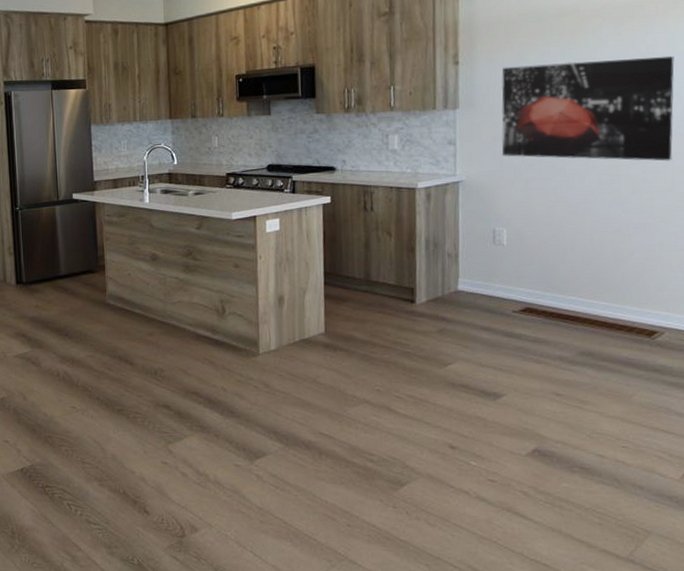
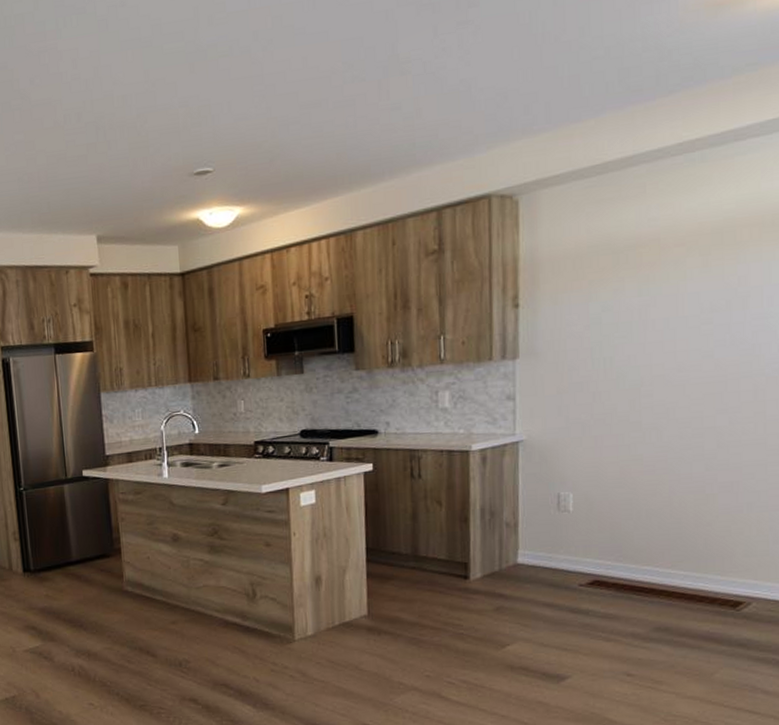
wall art: present [501,55,675,161] -> none [568,287,770,412]

